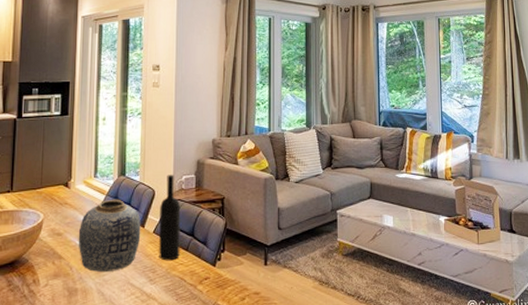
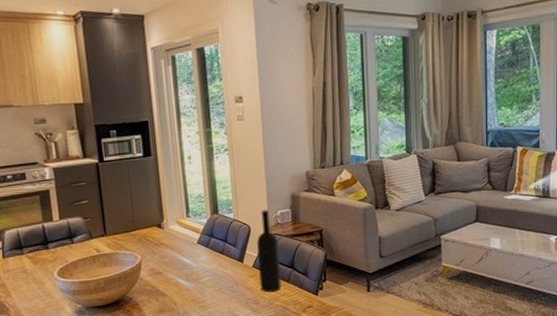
vase: present [78,199,141,272] -> none [177,236,241,306]

